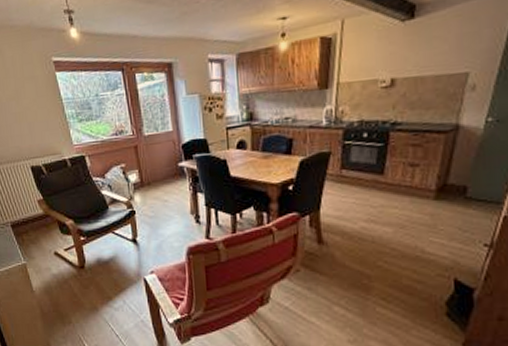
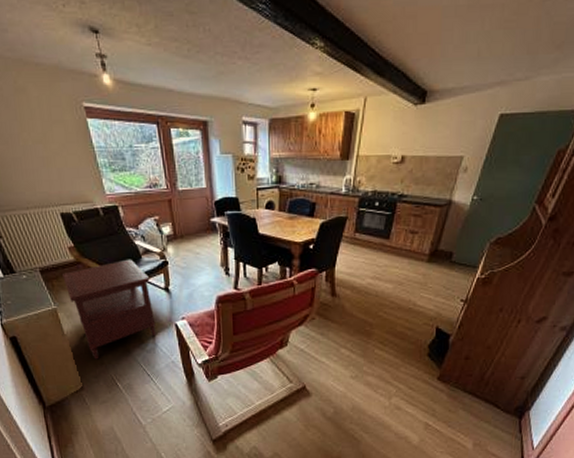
side table: none [32,210,125,318] -> present [62,259,156,360]

